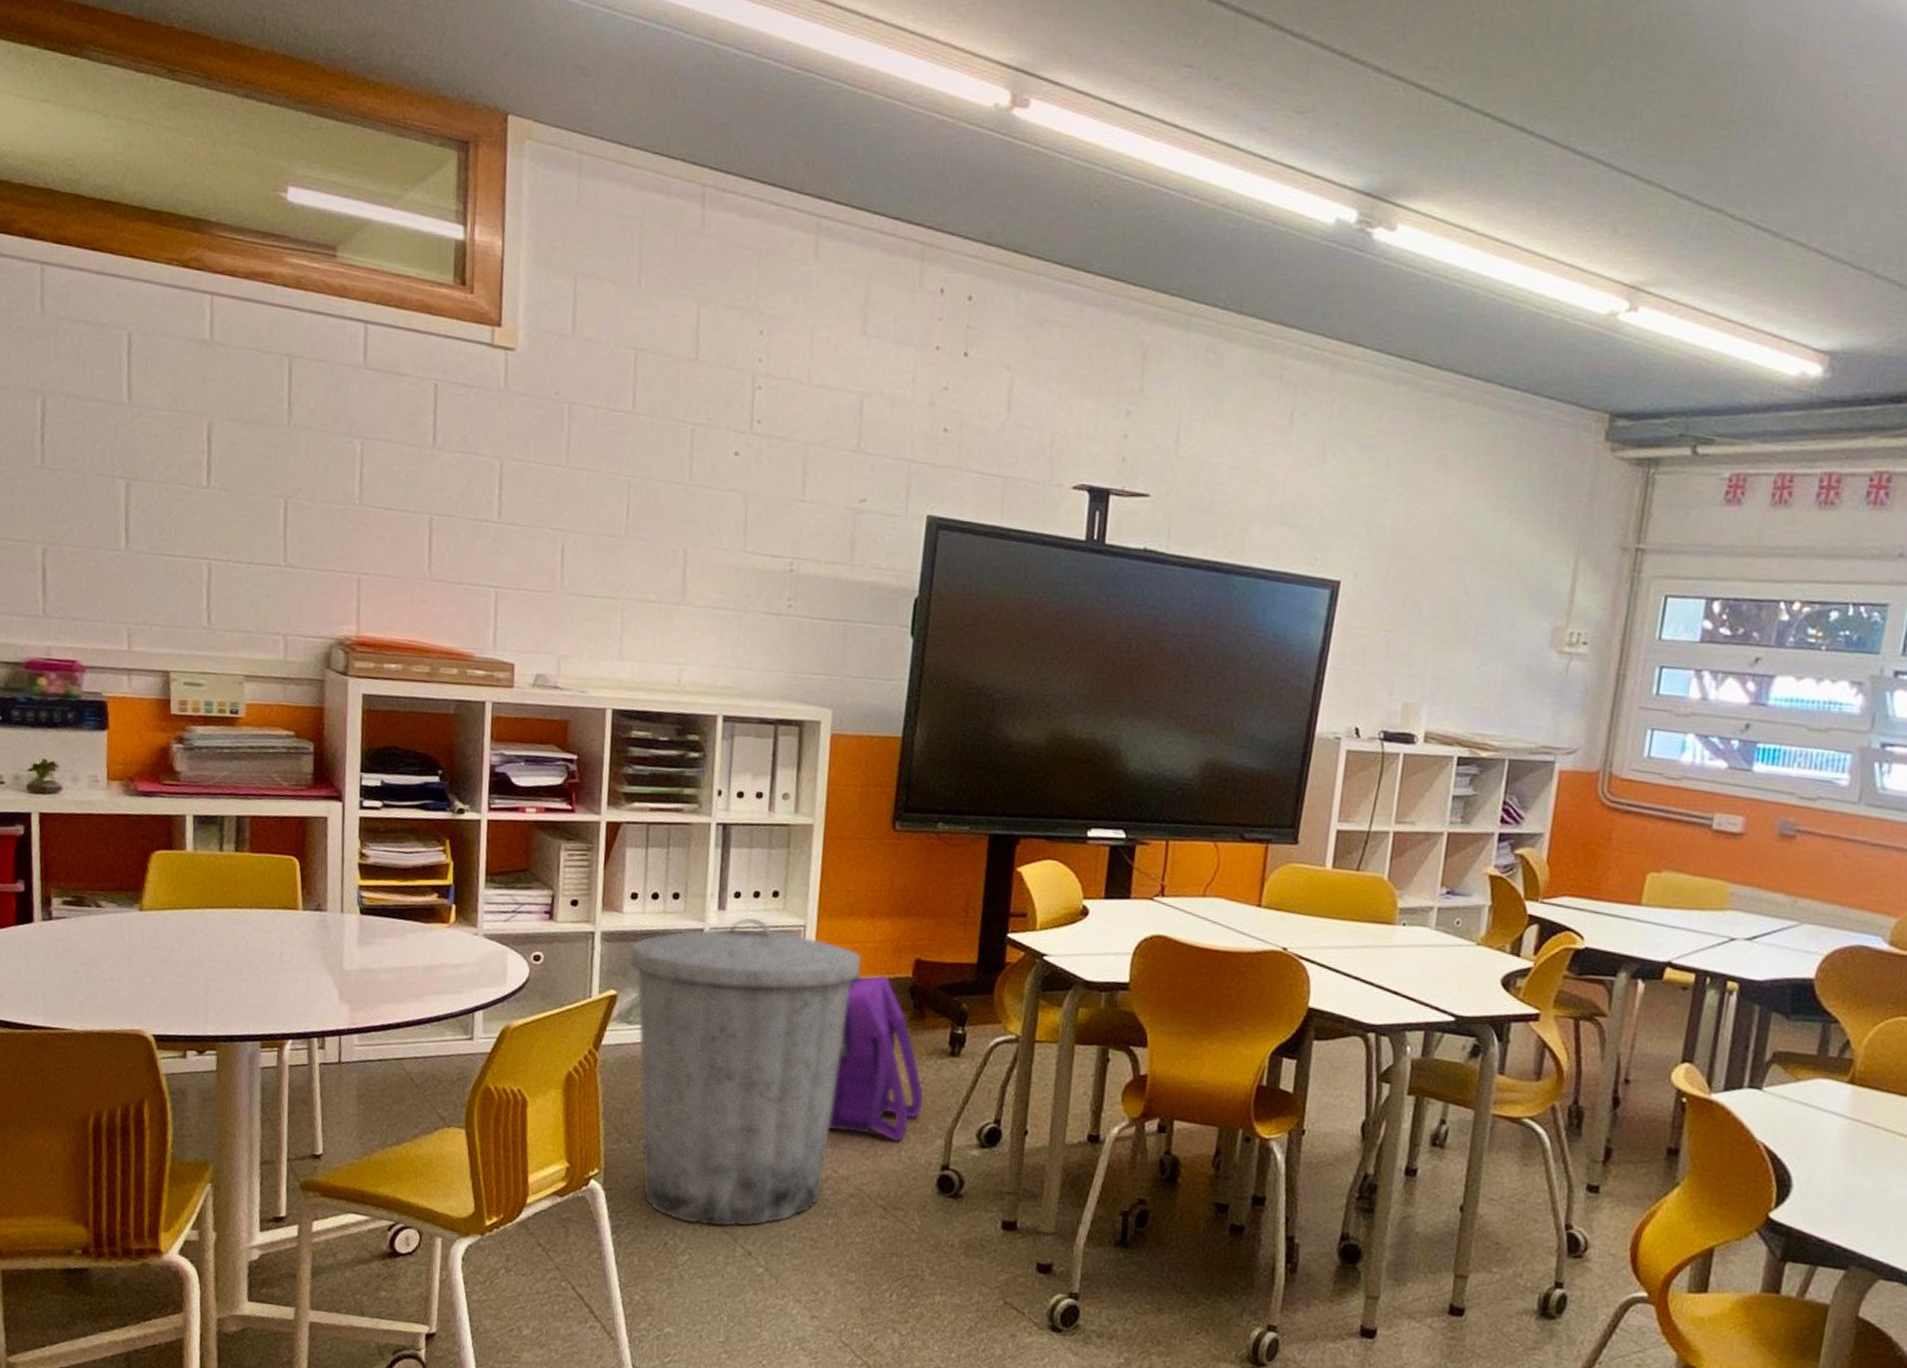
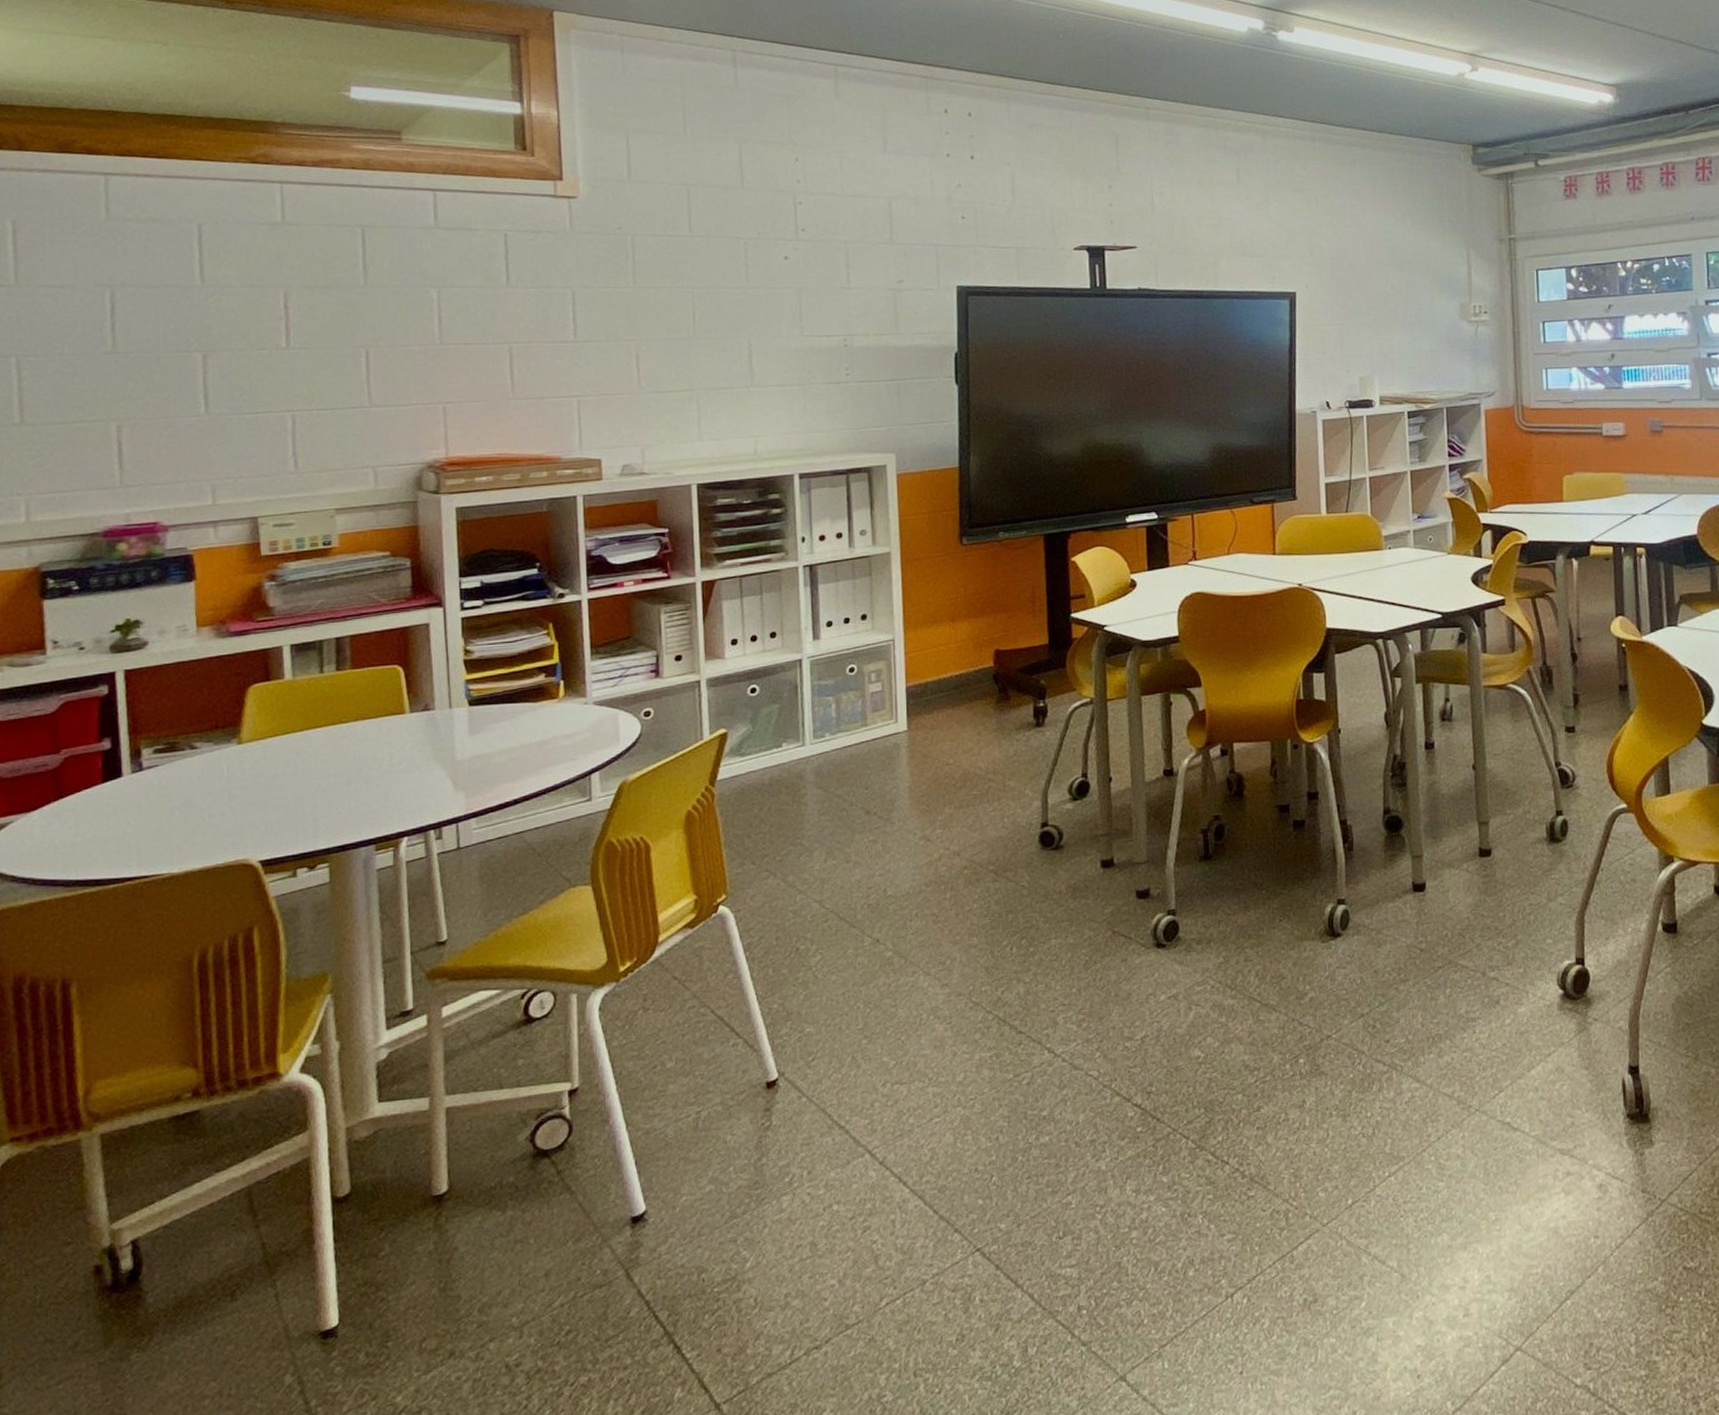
trash can: present [629,917,862,1227] -> none [735,641,948,926]
backpack: present [828,974,924,1144] -> none [935,670,1018,815]

